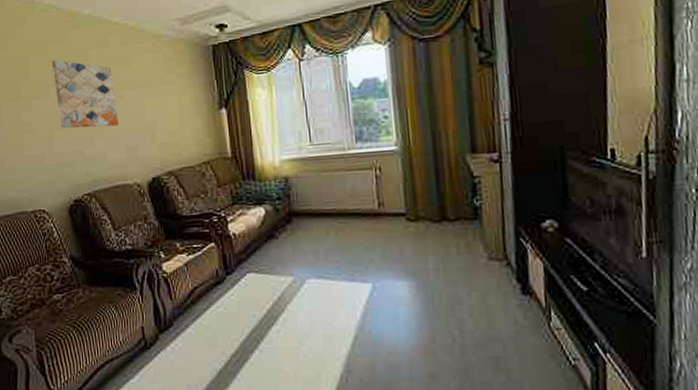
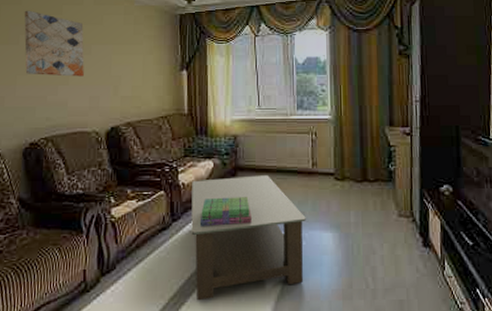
coffee table: none [243,220,376,358] -> present [191,175,306,301]
stack of books: none [255,245,313,279] -> present [199,197,251,226]

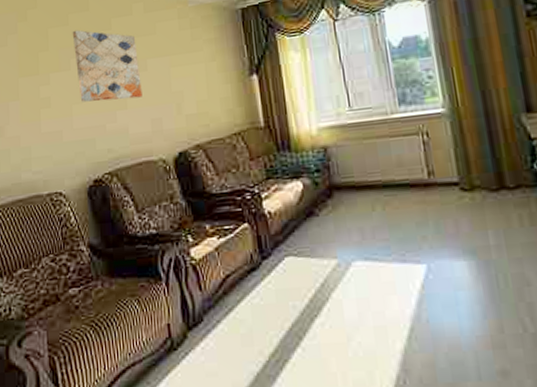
coffee table: present [191,175,306,301] -> none [279,193,435,357]
stack of books: present [199,197,251,226] -> none [294,222,359,263]

